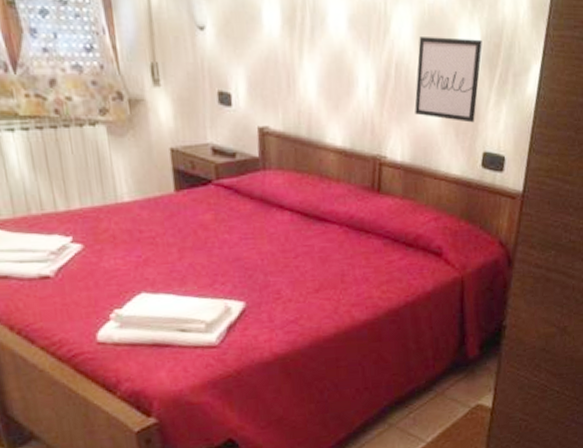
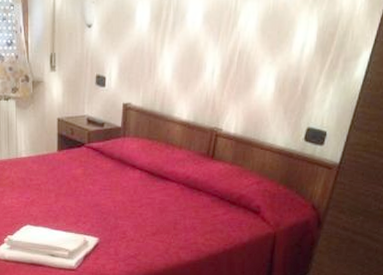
wall art: present [414,37,482,123] -> none [251,28,318,102]

